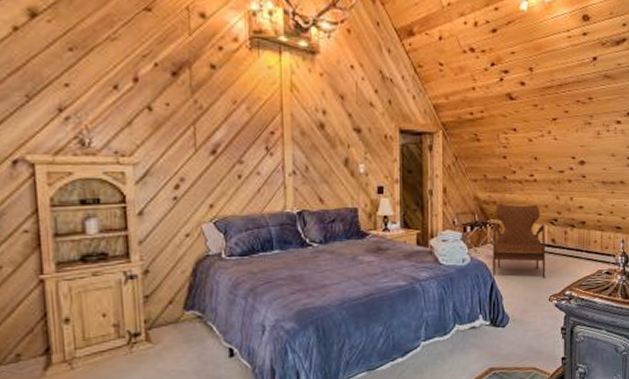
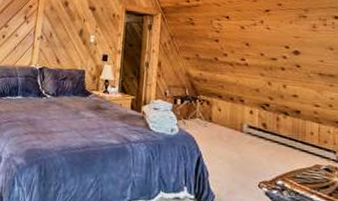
armchair: present [493,204,546,278] -> none [200,82,256,162]

